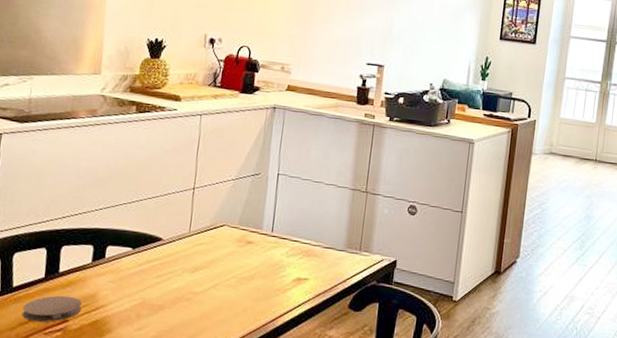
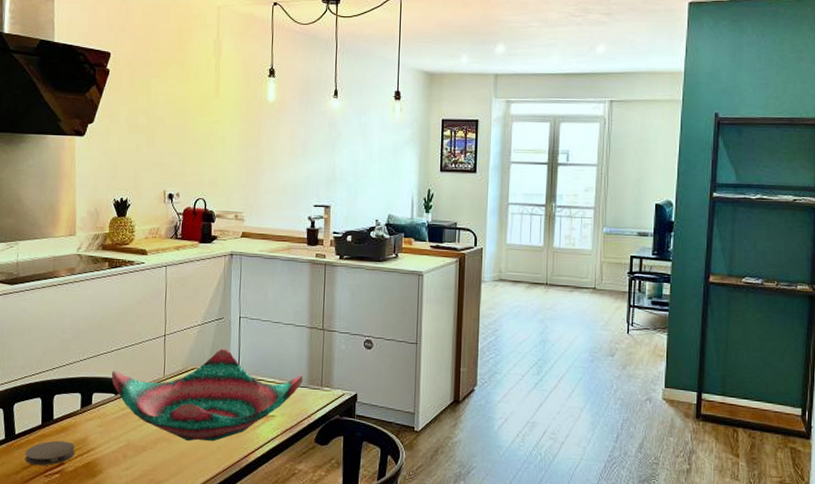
decorative bowl: none [130,206,342,304] -> present [111,348,304,442]

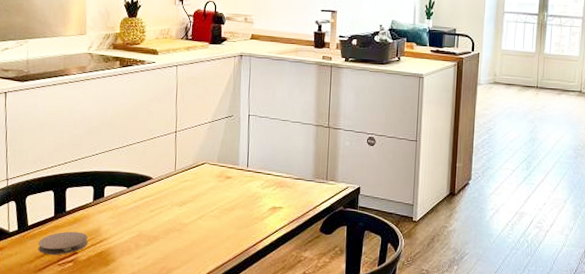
decorative bowl: present [111,348,304,442] -> none [123,144,310,232]

